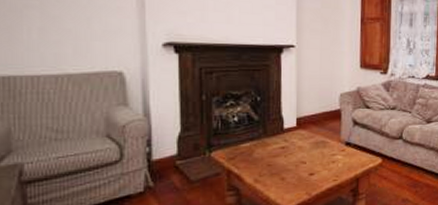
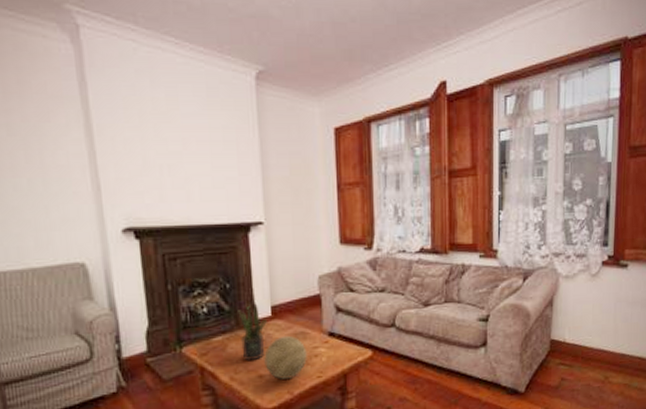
potted plant: none [266,116,292,166] -> present [238,304,267,361]
decorative ball: none [287,144,326,182] -> present [264,335,307,379]

